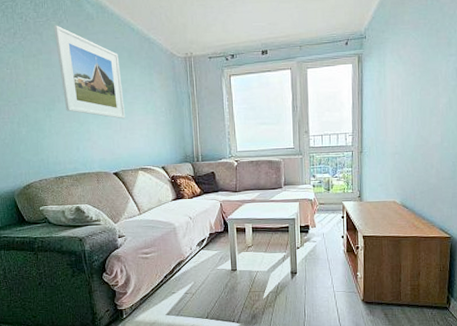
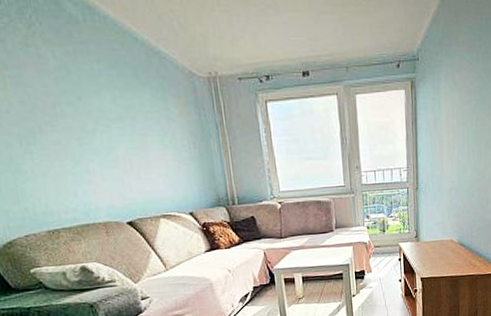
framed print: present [53,25,126,119] -> none [20,29,137,156]

